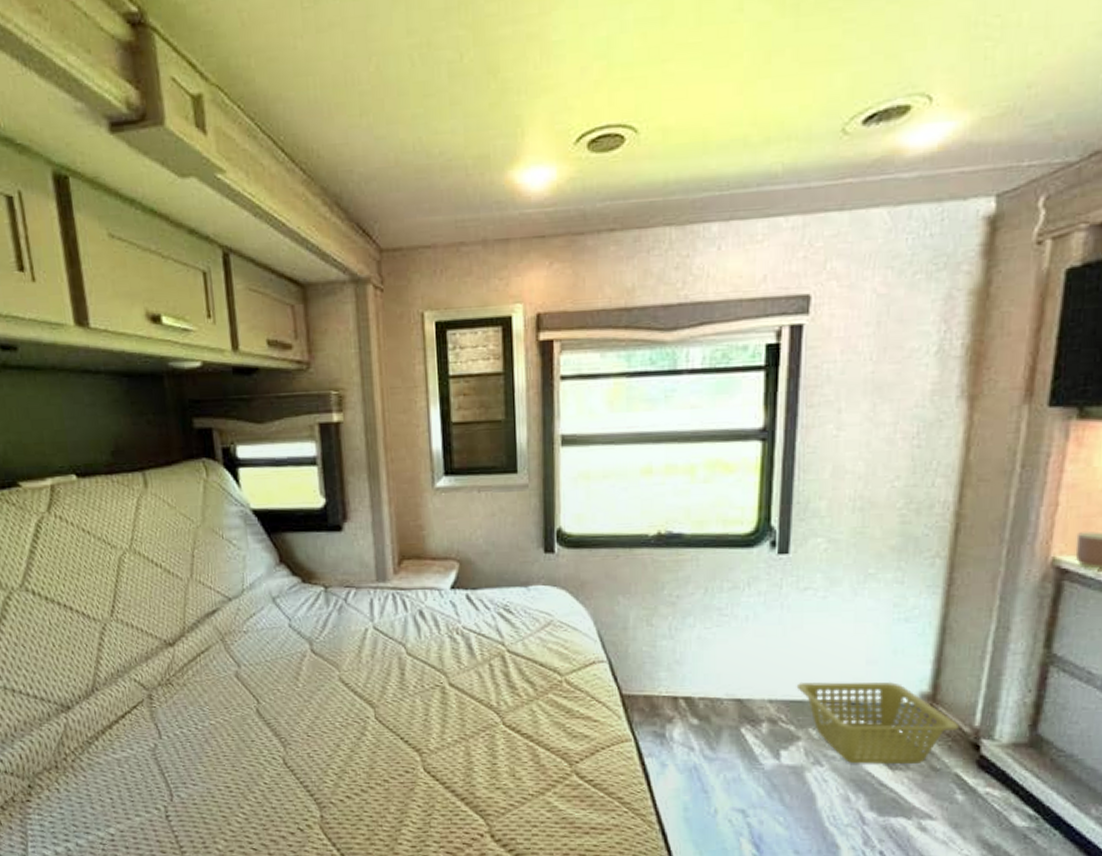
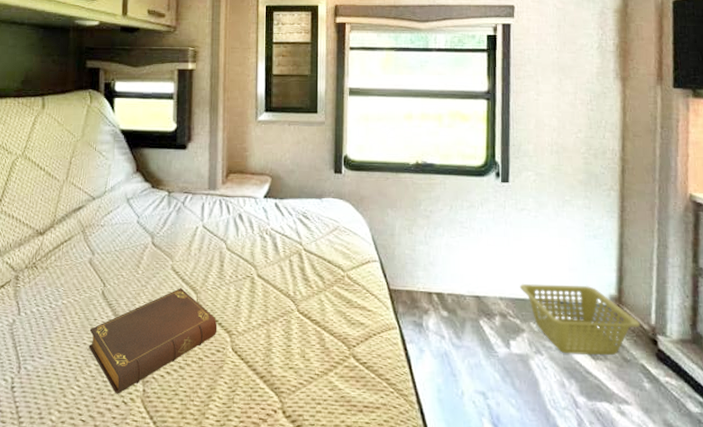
book: none [247,702,404,821] -> present [88,288,218,394]

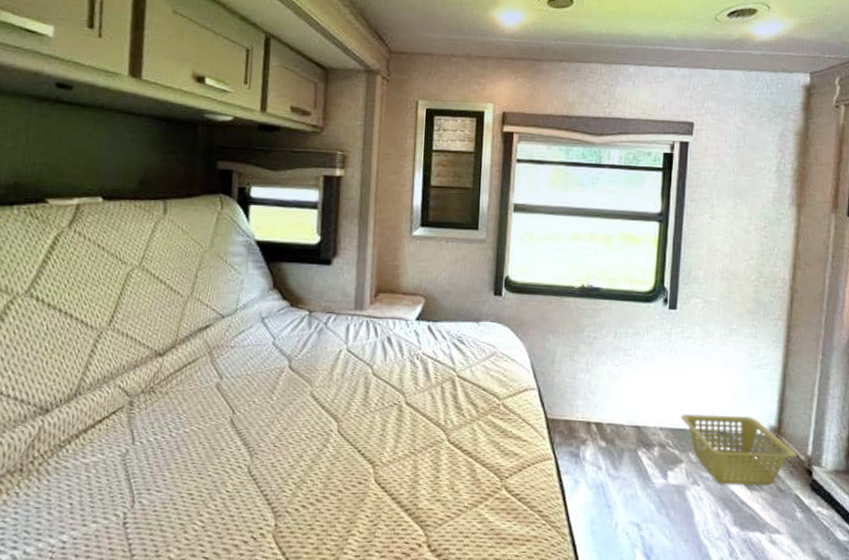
book: present [88,288,218,394] -> none [214,416,360,529]

